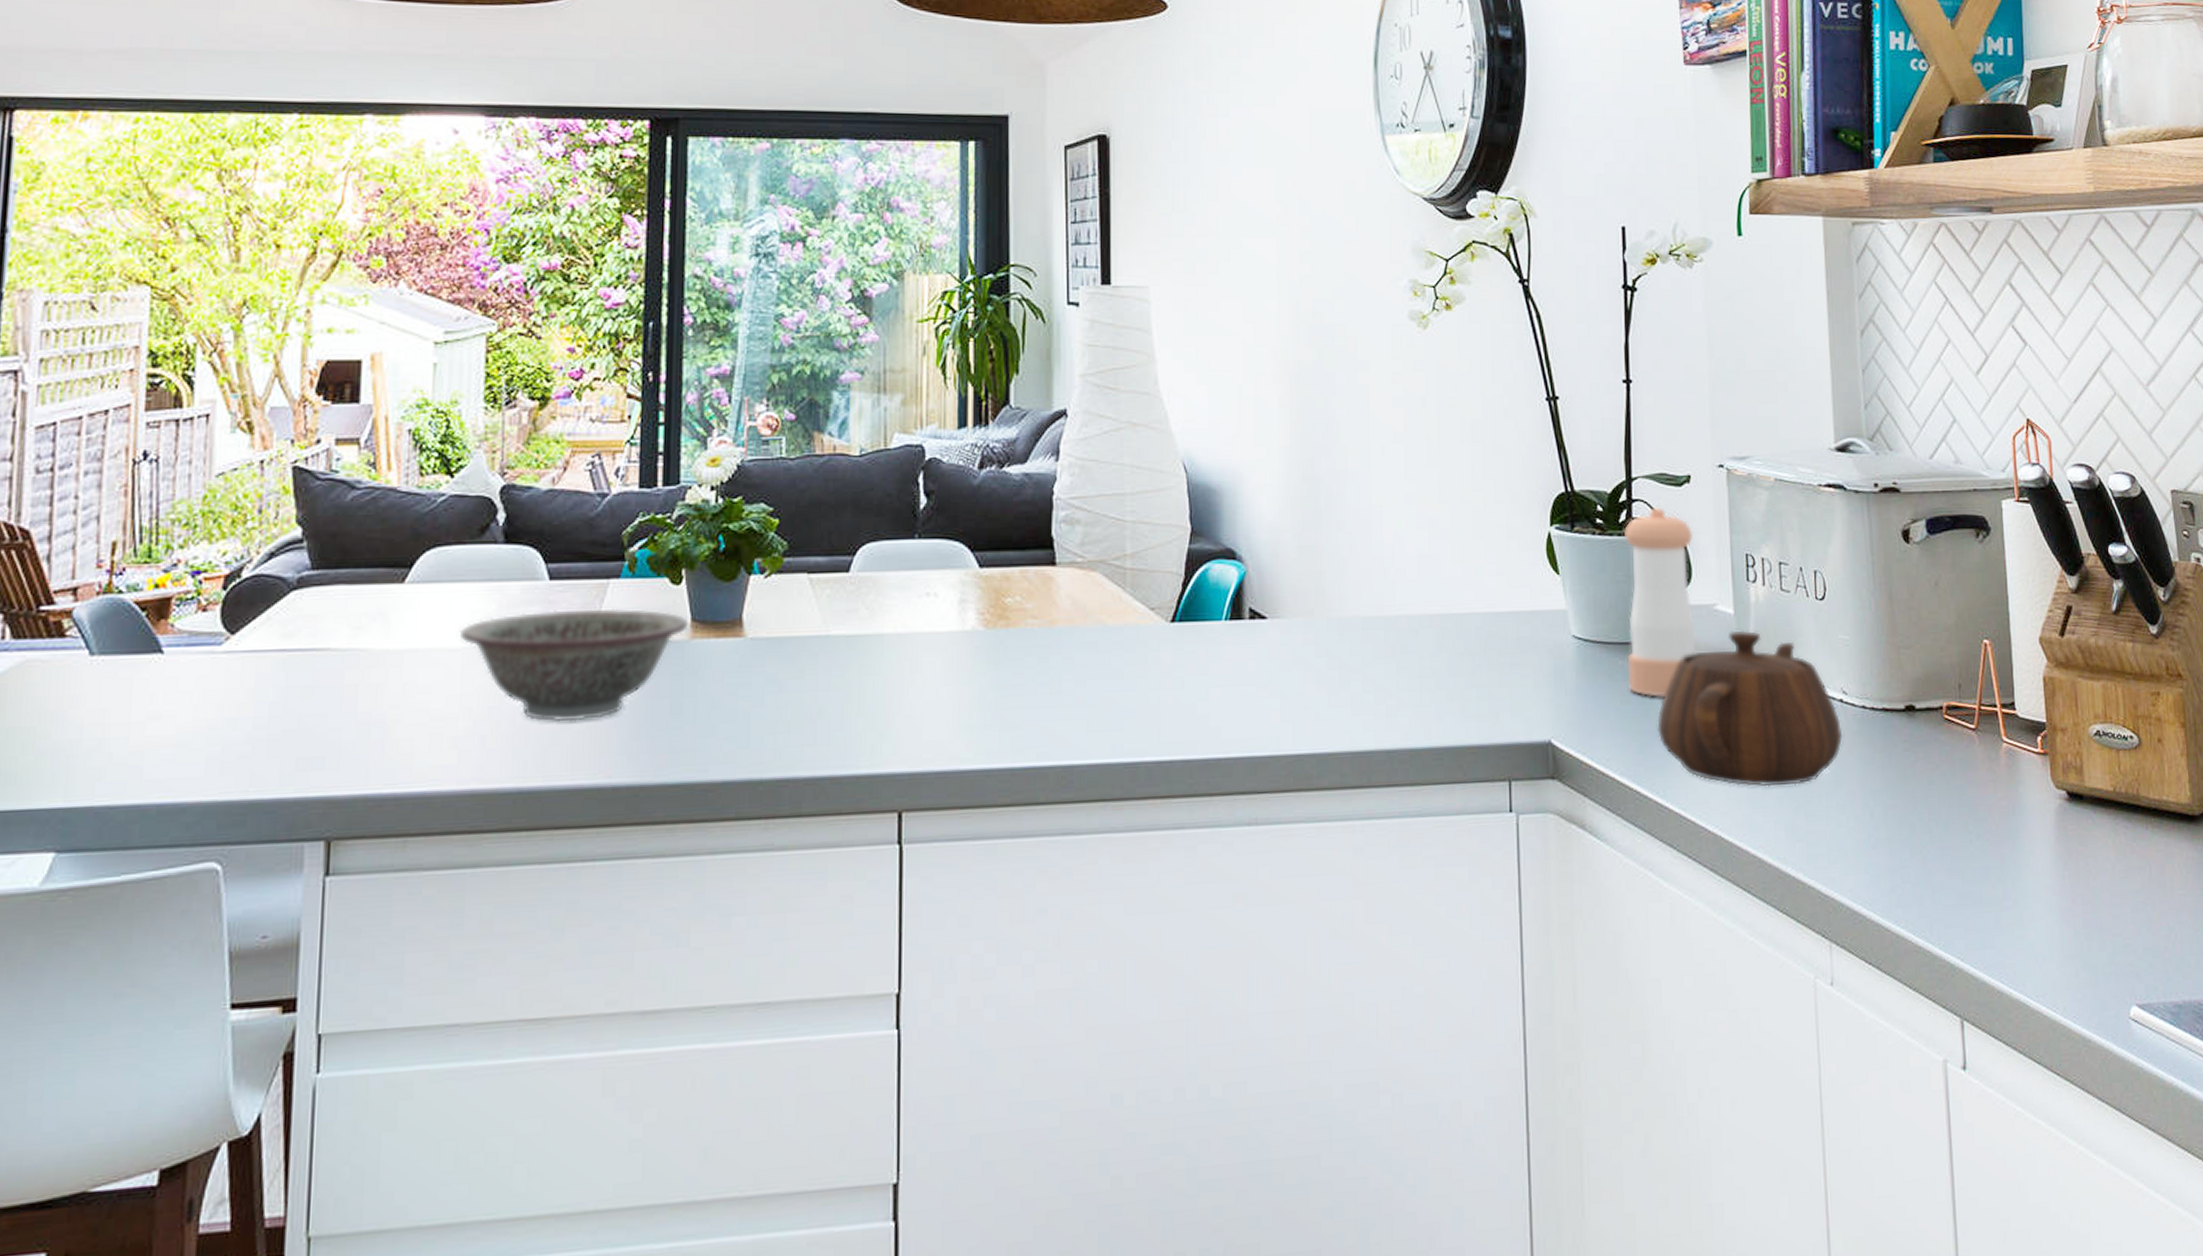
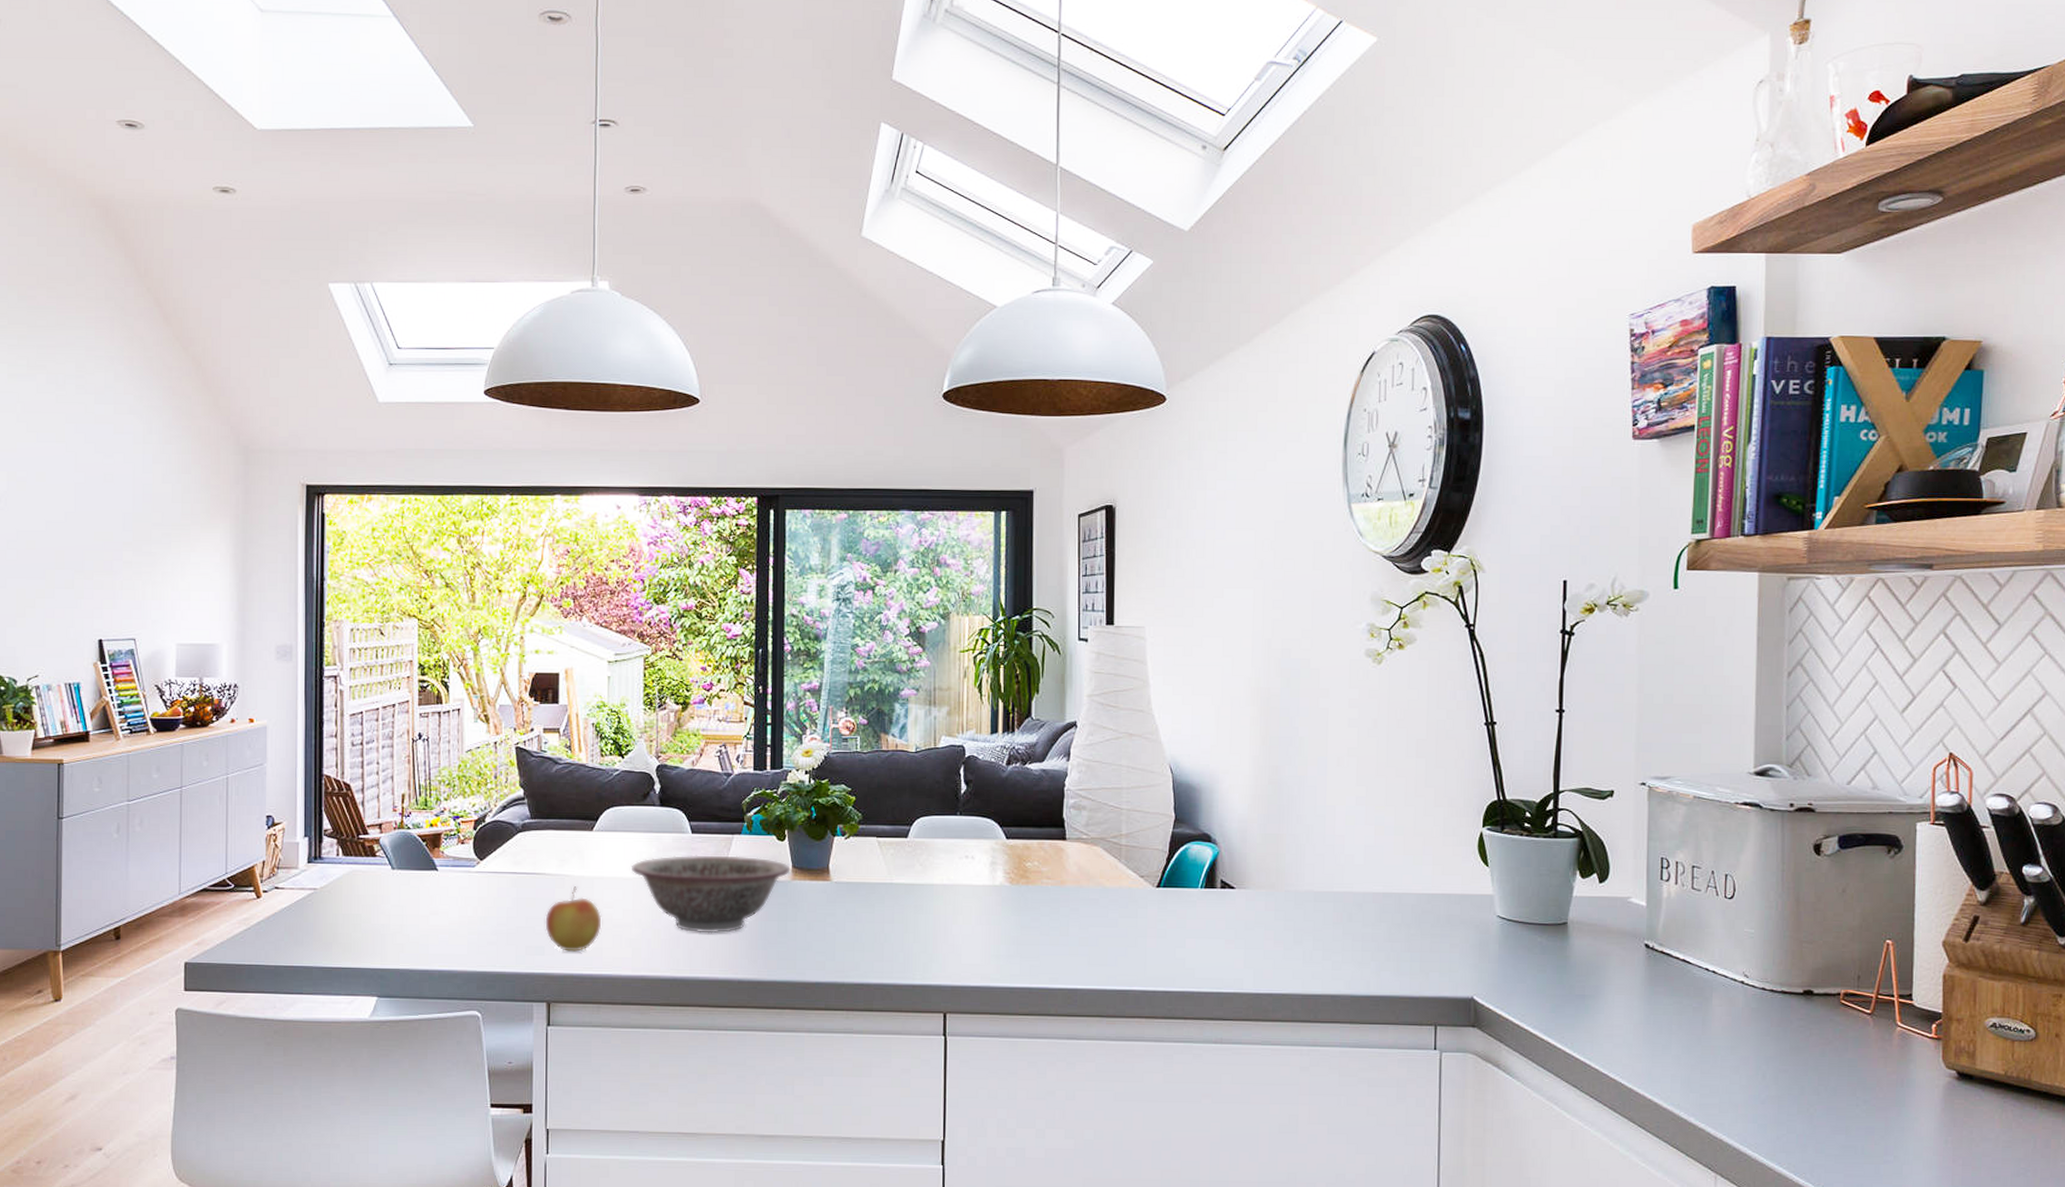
apple: none [327,665,414,762] -> present [545,886,602,952]
pepper shaker: present [1623,507,1698,698] -> none [1545,816,1613,970]
teapot: present [1657,630,1843,787] -> none [1569,919,1742,1048]

